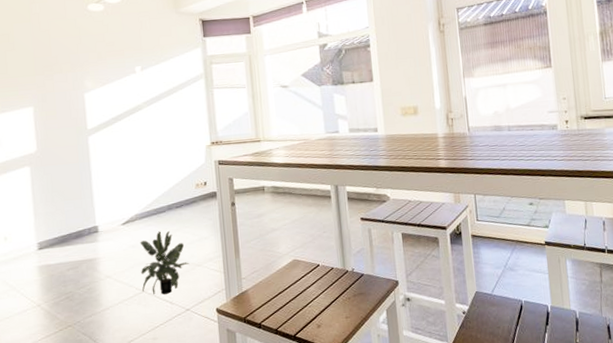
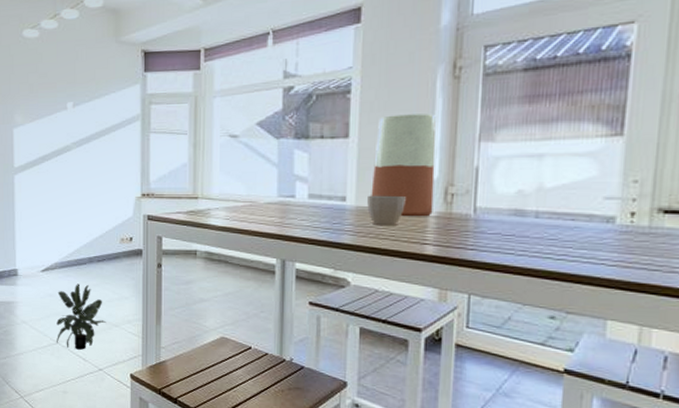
vase: none [393,59,441,140] -> present [371,114,437,217]
cup: none [393,123,421,149] -> present [367,195,406,227]

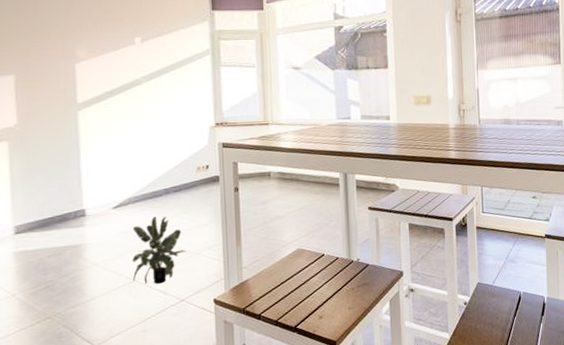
cup: present [367,195,406,227] -> none [406,113,433,139]
vase: present [371,114,437,217] -> none [407,49,452,130]

